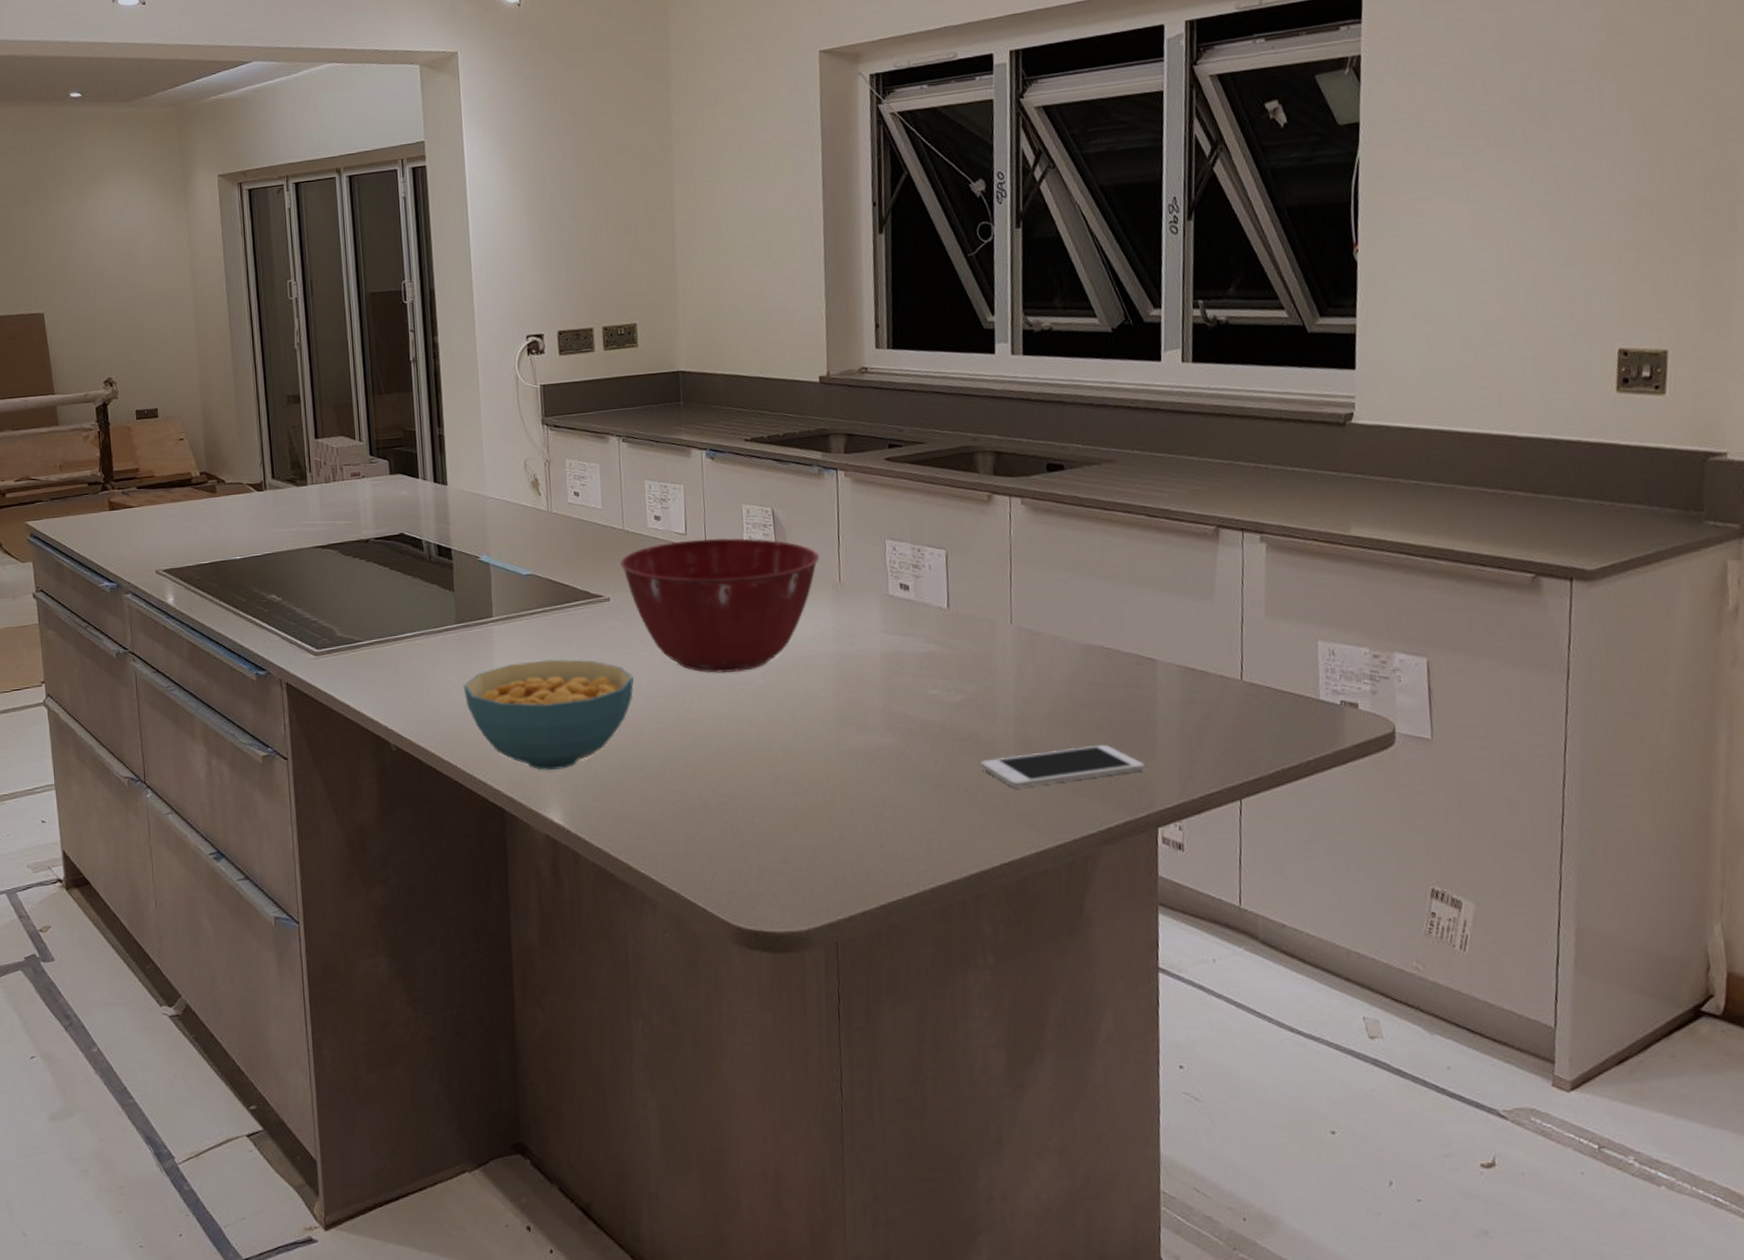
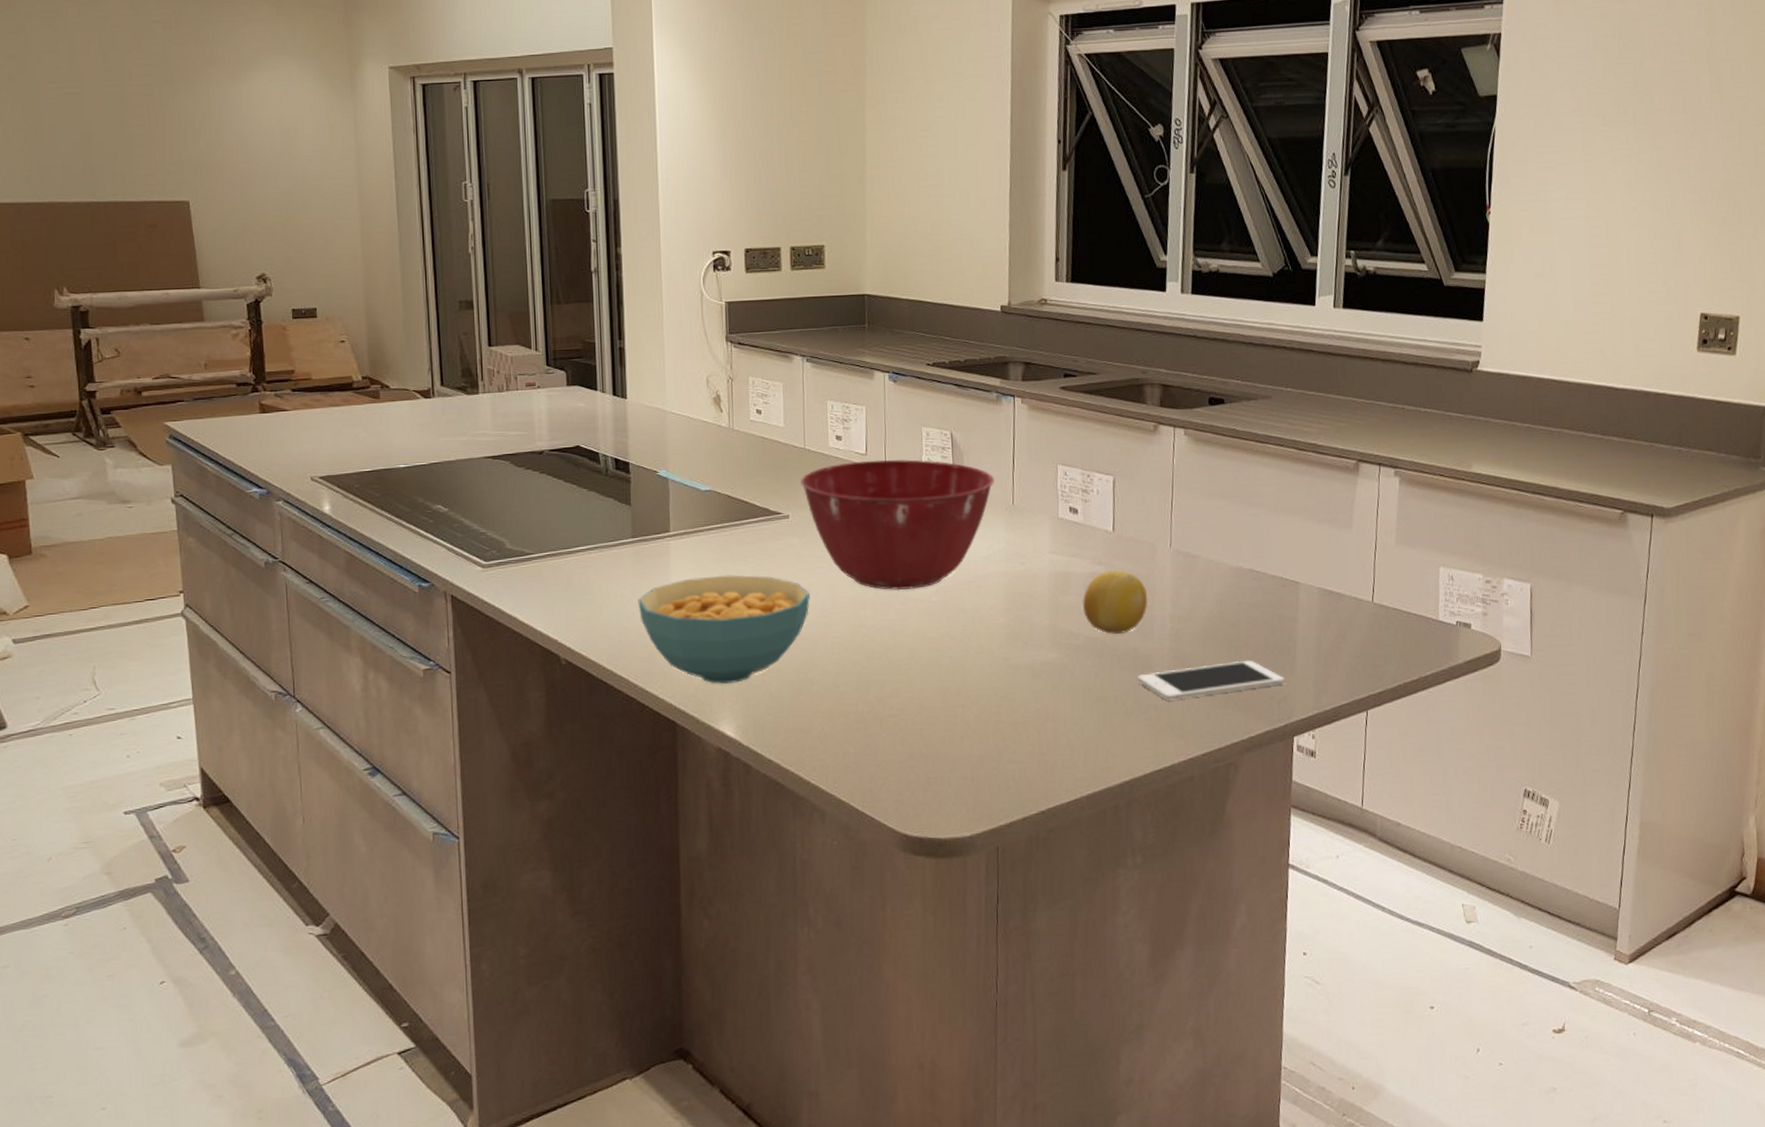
fruit: none [918,649,989,717] -> present [1083,570,1148,634]

